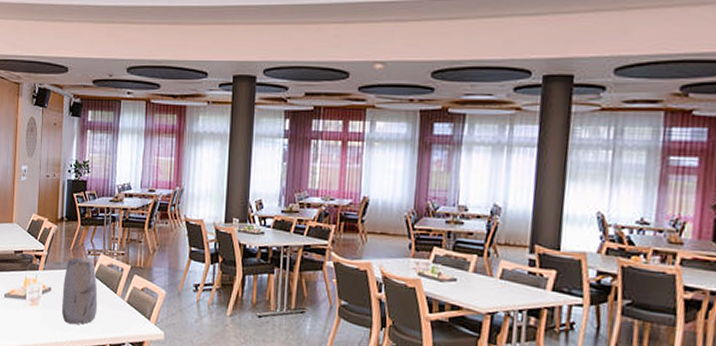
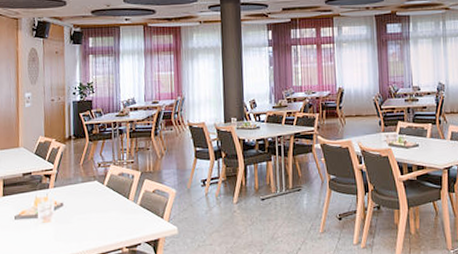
vase: present [61,257,98,325] -> none [74,170,112,235]

